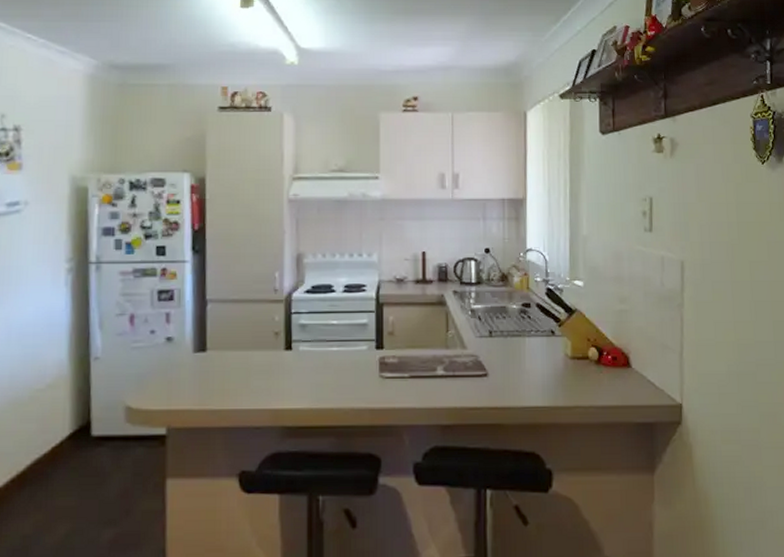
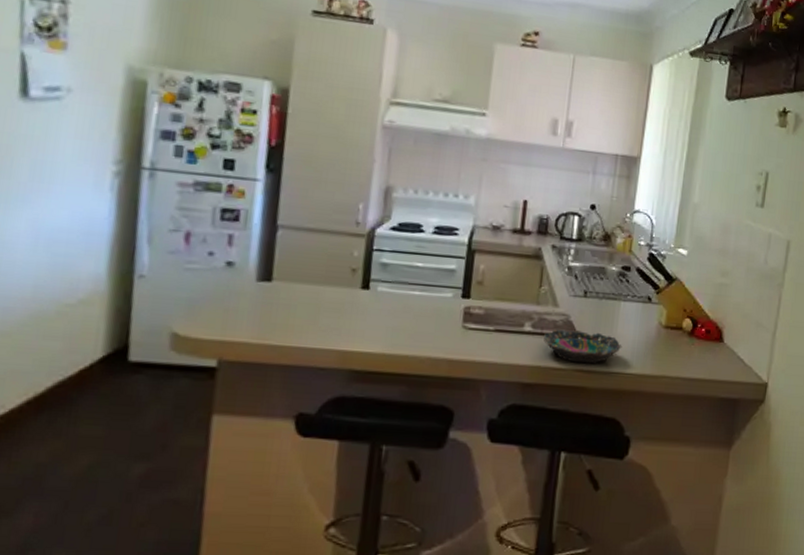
bowl: none [456,369,533,401] -> present [544,329,623,364]

